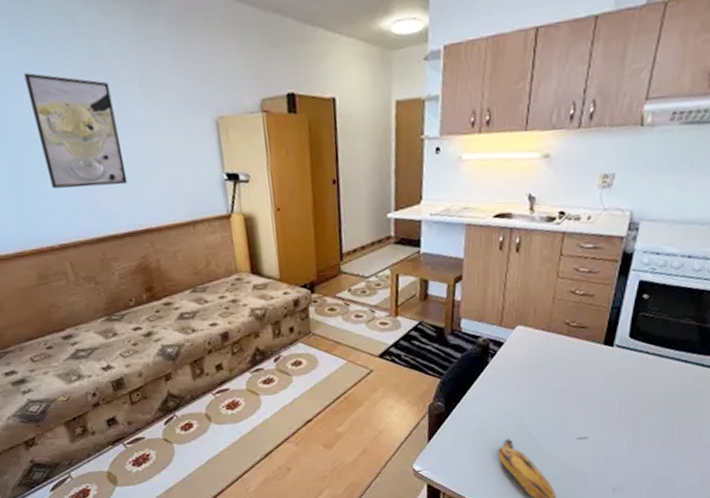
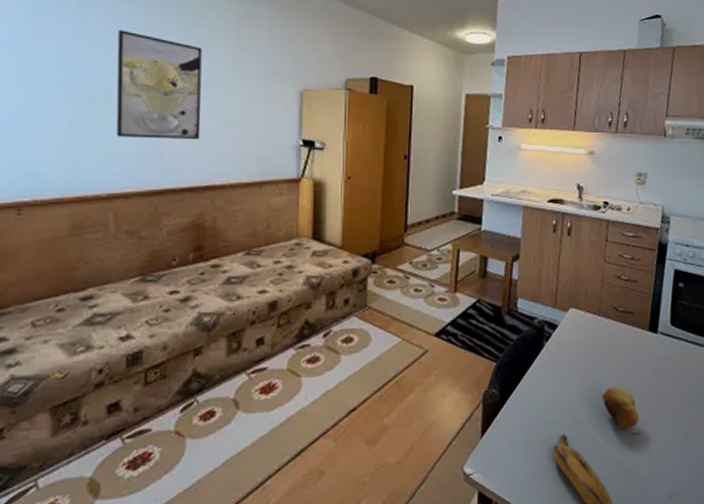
fruit: none [549,396,588,435] -> present [602,386,640,430]

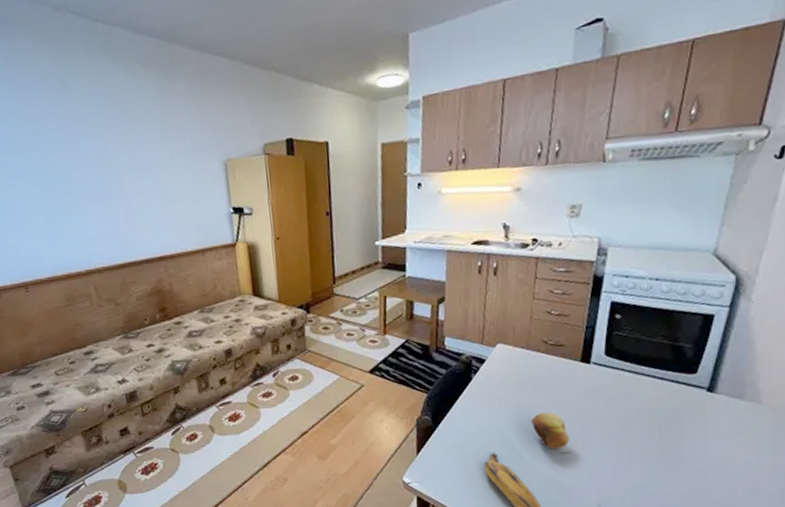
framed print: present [116,30,202,140] -> none [64,125,147,222]

